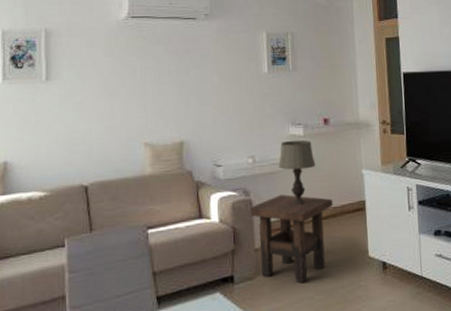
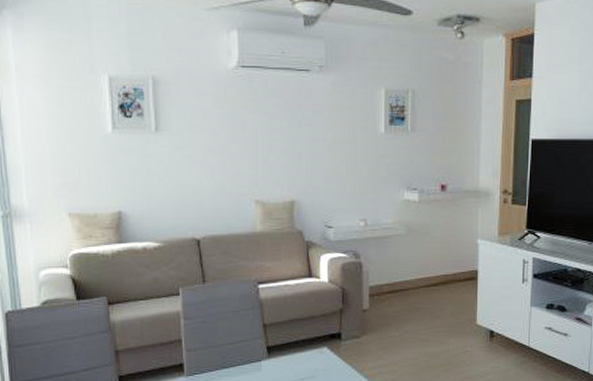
side table: present [248,194,333,284] -> none [358,259,444,345]
table lamp: present [279,140,316,205] -> none [391,205,429,270]

